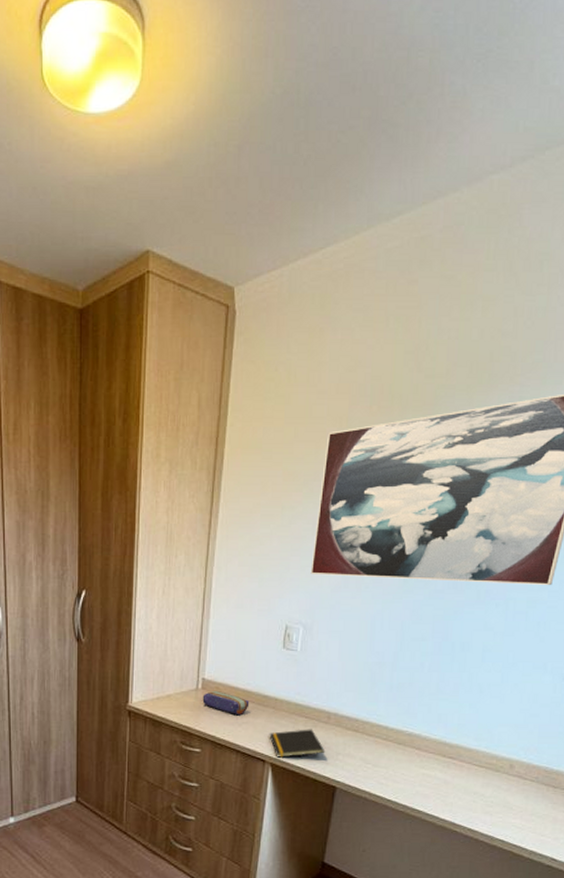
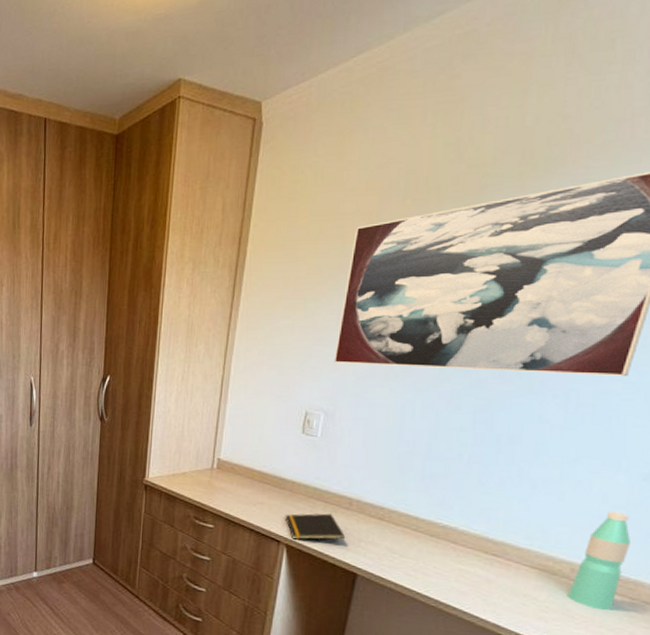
pencil case: present [202,690,250,716] -> none [217,470,265,496]
water bottle: none [506,710,554,800] -> present [566,511,632,611]

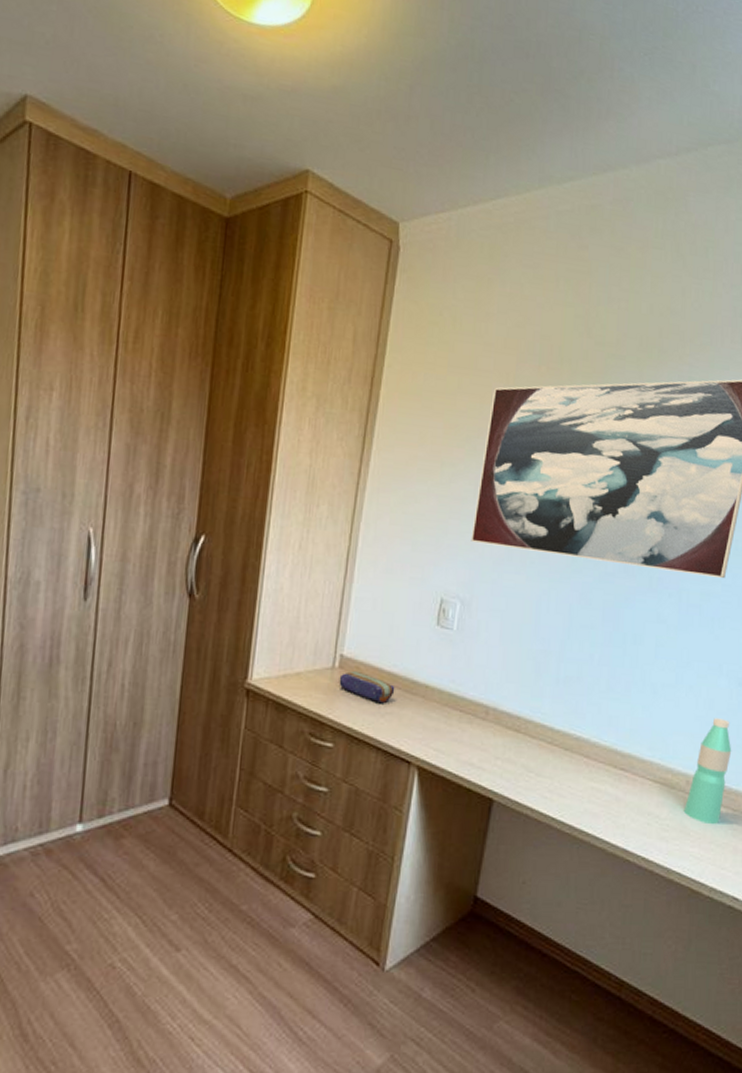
pencil case: none [217,470,265,496] -> present [339,670,395,704]
notepad: present [285,513,346,540] -> none [416,725,482,760]

